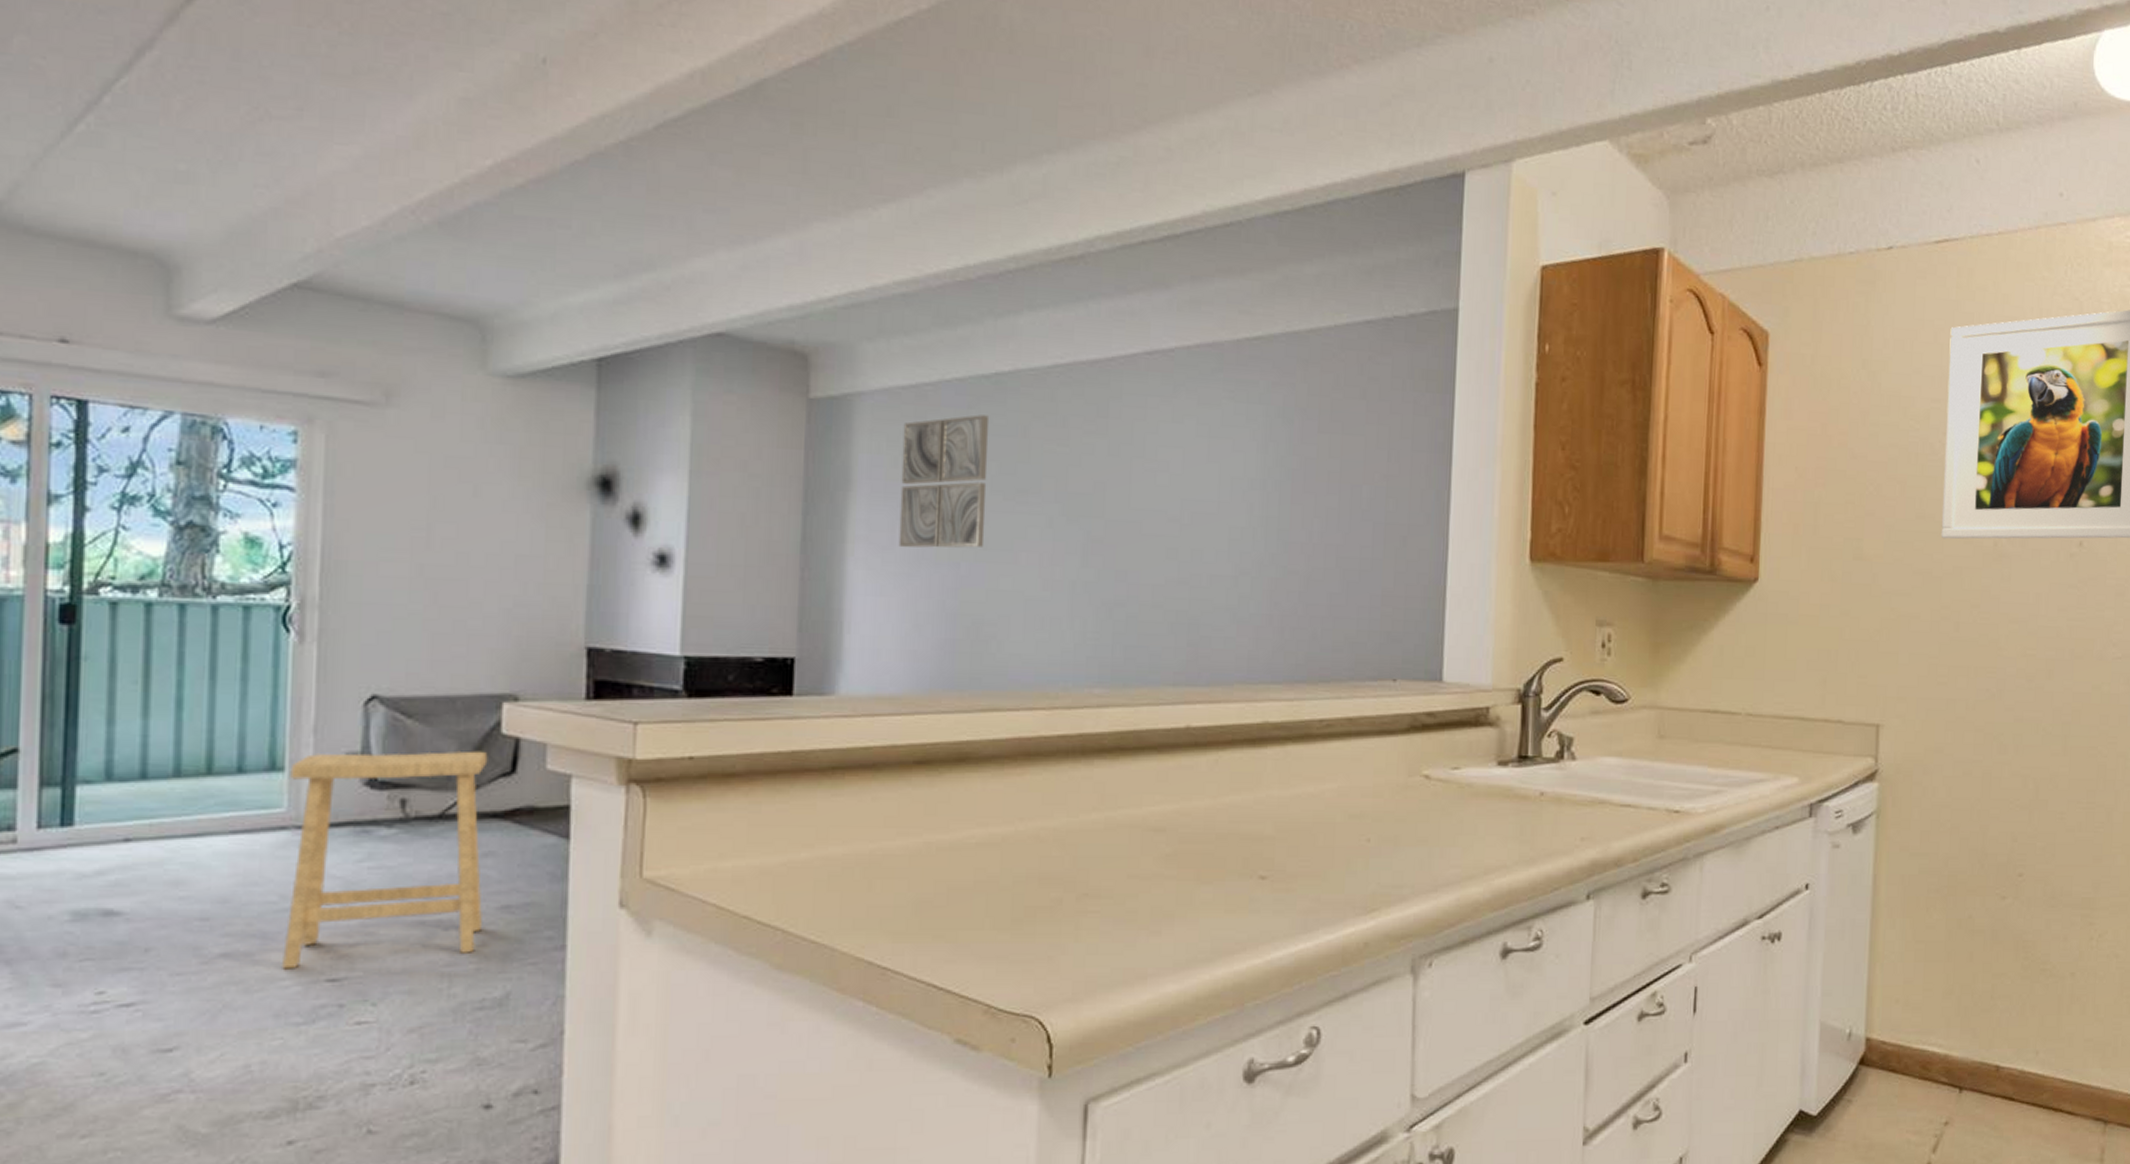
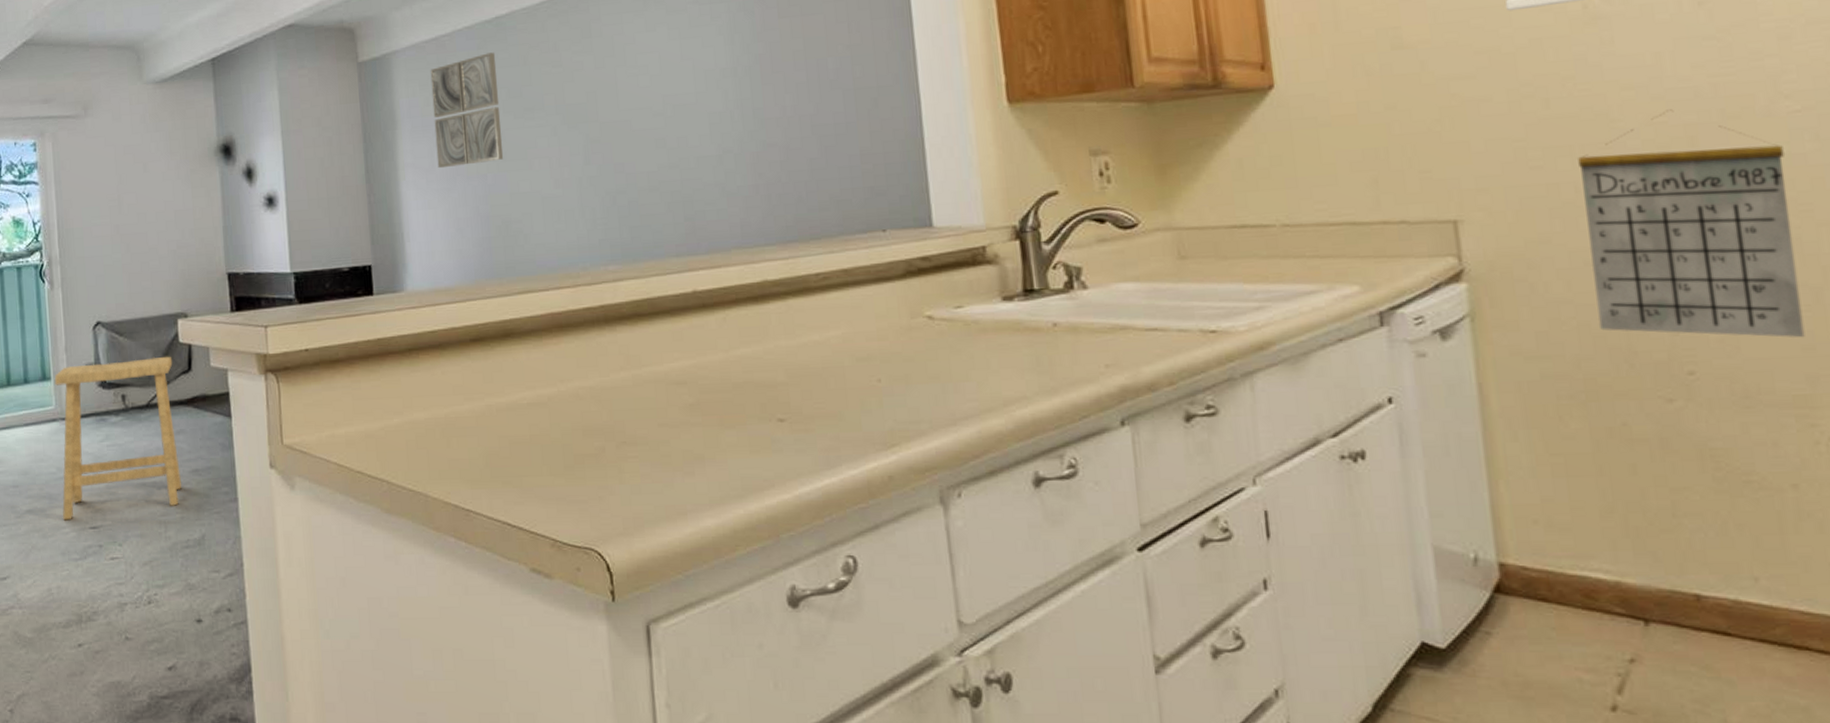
calendar: none [1966,644,2106,850] -> present [1578,109,1805,338]

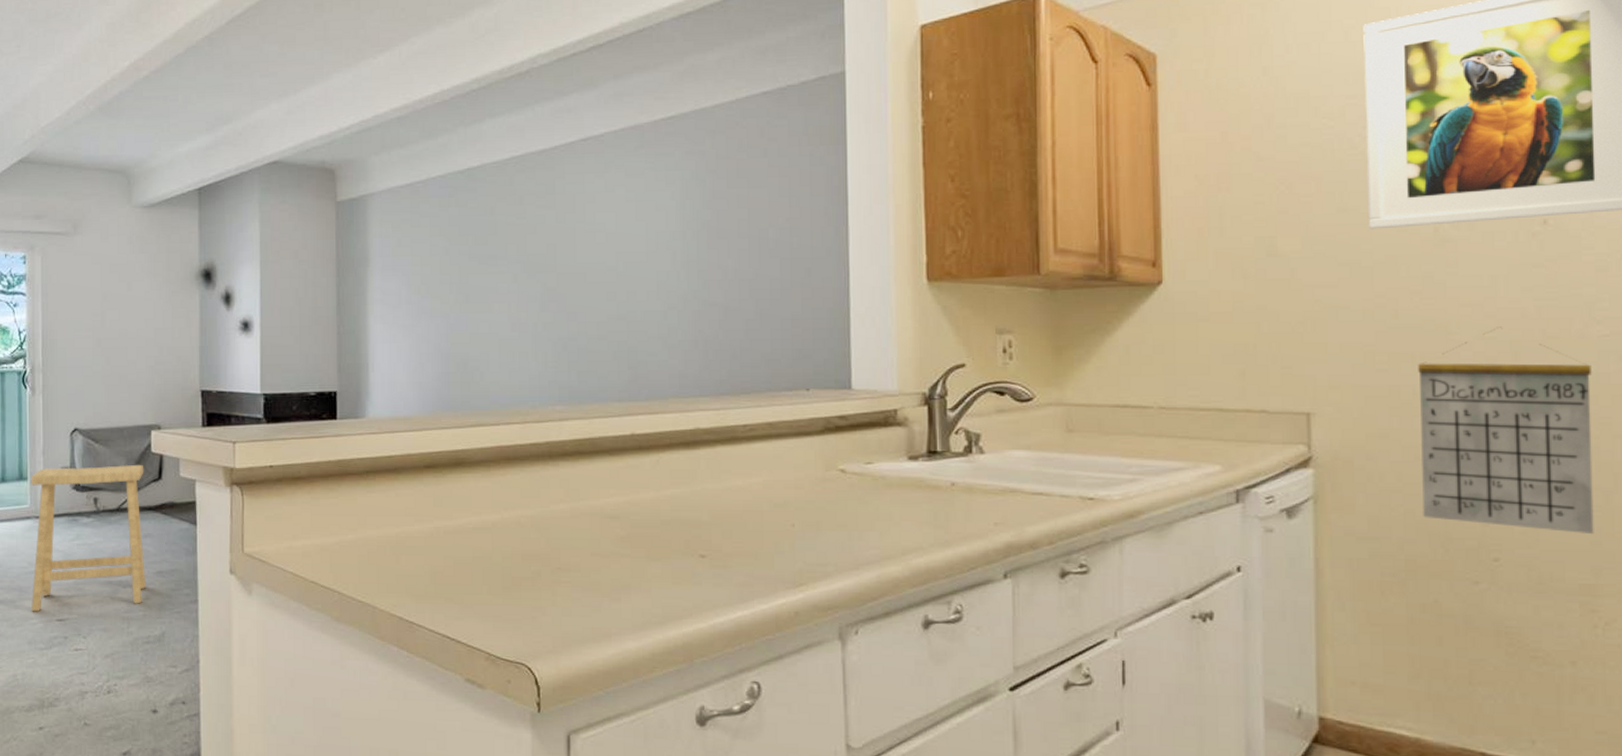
wall art: present [430,52,504,169] -> none [403,201,467,306]

